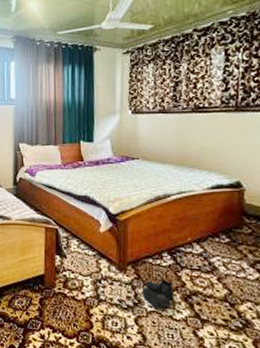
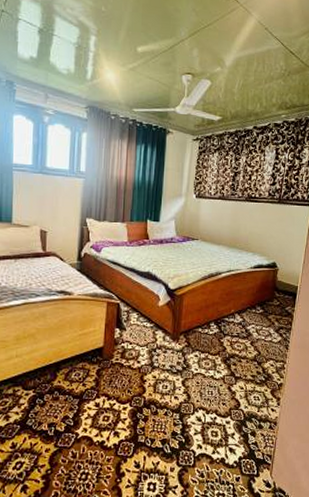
boots: present [141,278,174,310] -> none [190,345,216,372]

